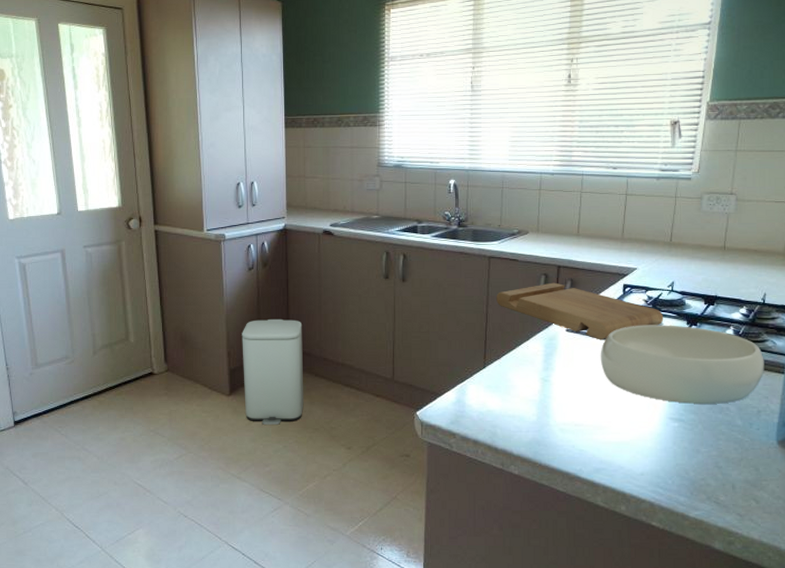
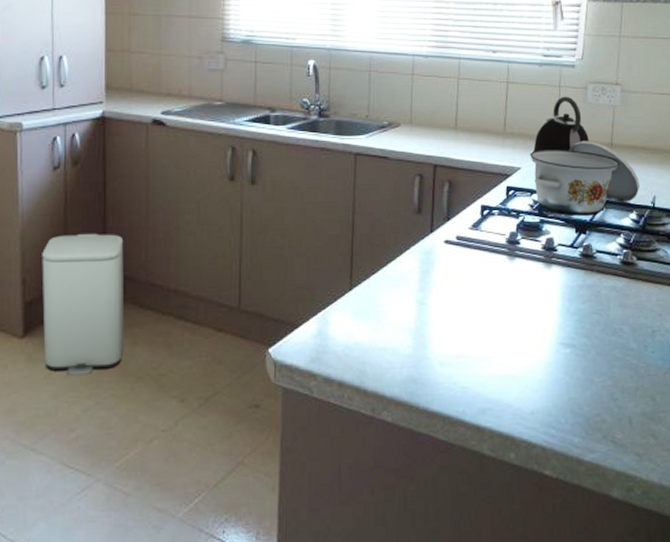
cutting board: present [496,282,664,339] -> none [364,184,551,252]
bowl: present [600,325,764,404] -> none [483,233,657,326]
cooking pot: none [646,245,750,311] -> present [530,141,640,217]
kettle: none [648,205,702,255] -> present [532,96,589,152]

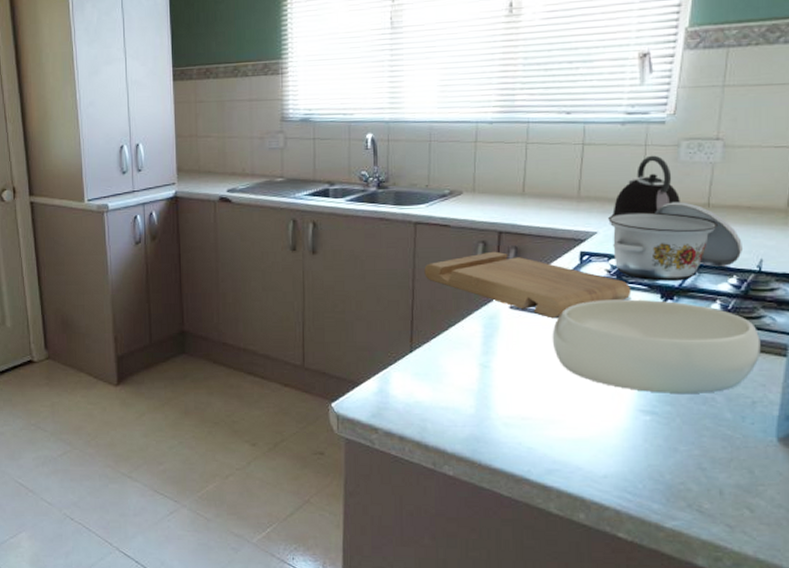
pedal bin: present [42,233,125,376] -> none [129,298,201,419]
cutting board: none [364,184,551,252] -> present [424,251,632,318]
bowl: none [483,233,657,326] -> present [552,299,761,393]

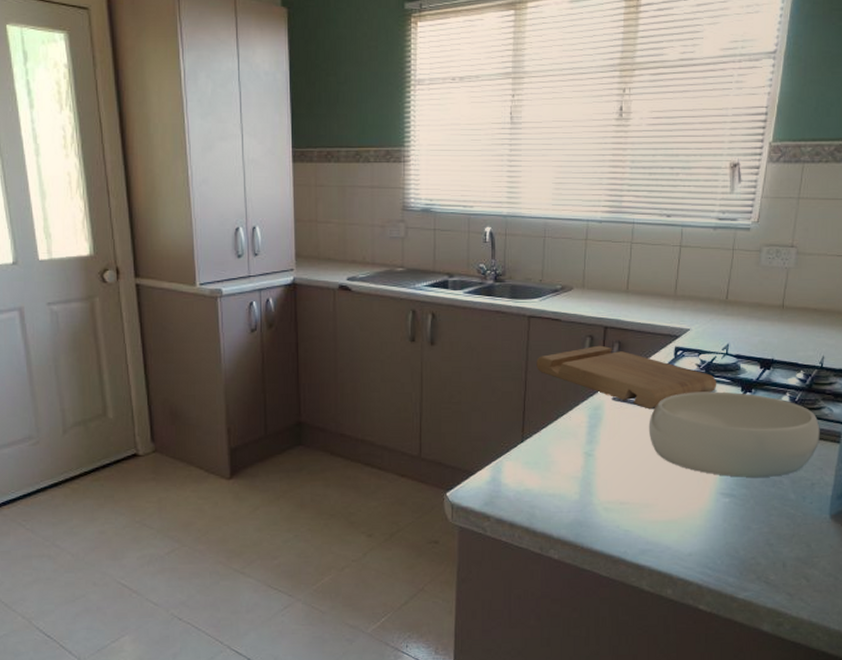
cooking pot: present [608,202,742,282] -> none [700,303,809,376]
kettle: present [611,155,680,216] -> none [702,259,760,314]

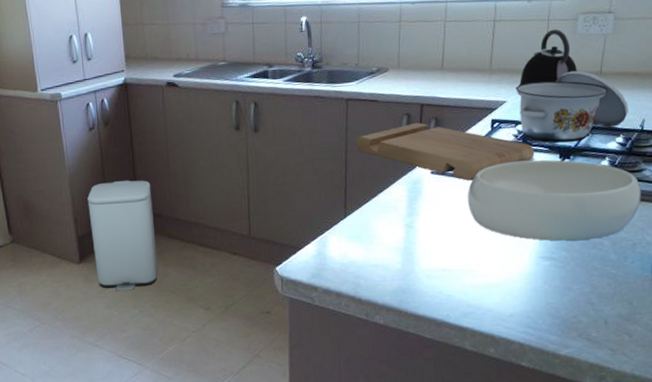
pedal bin: none [244,388,318,513] -> present [87,180,158,292]
cooking pot: none [700,303,809,376] -> present [516,70,628,143]
kettle: none [702,259,760,314] -> present [518,29,577,86]

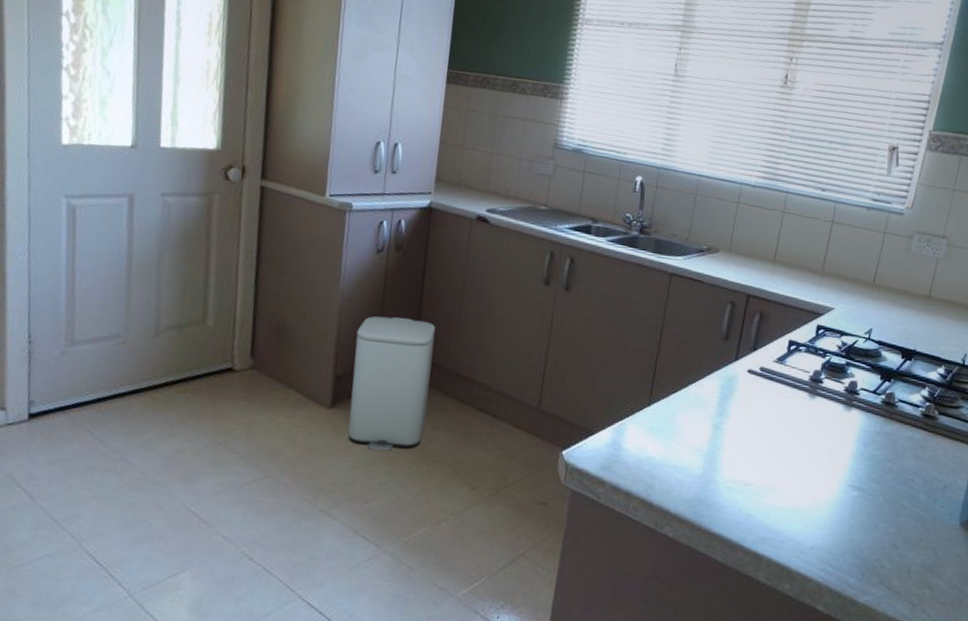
cutting board: present [356,122,535,180] -> none [673,313,857,387]
bowl: present [467,159,641,241] -> none [781,374,957,474]
cooking pot: present [516,70,628,143] -> none [845,289,952,365]
kettle: present [518,29,577,86] -> none [848,242,907,298]

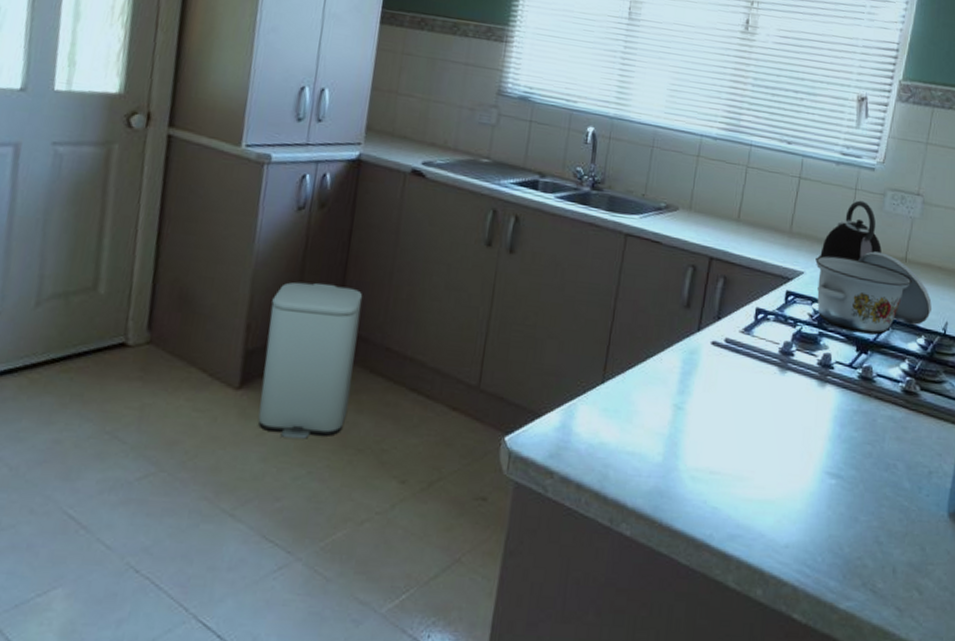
cooking pot: none [845,289,952,365] -> present [815,251,932,336]
kettle: none [848,242,907,298] -> present [818,200,882,261]

